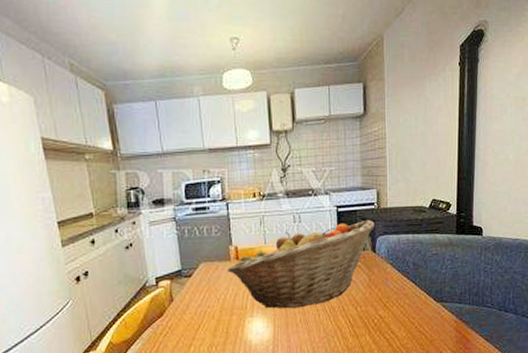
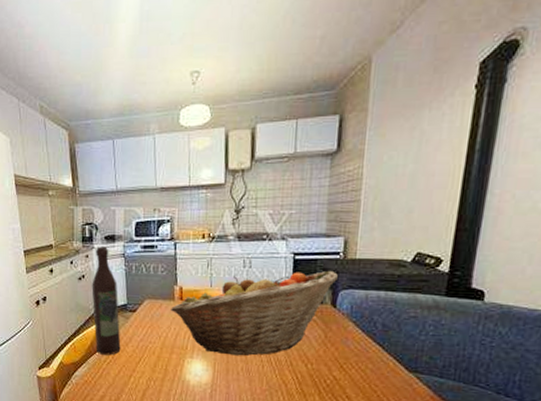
wine bottle: none [141,211,178,327] -> present [91,246,121,355]

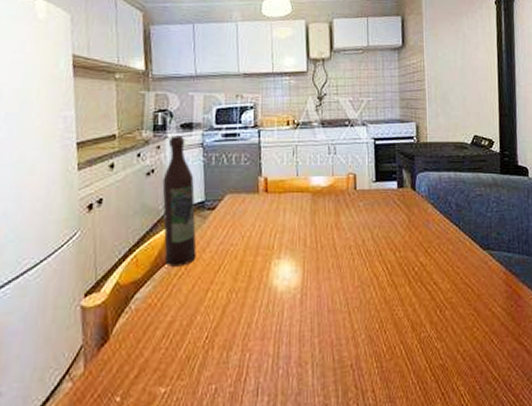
fruit basket: present [171,270,338,356] -> none [255,154,414,251]

